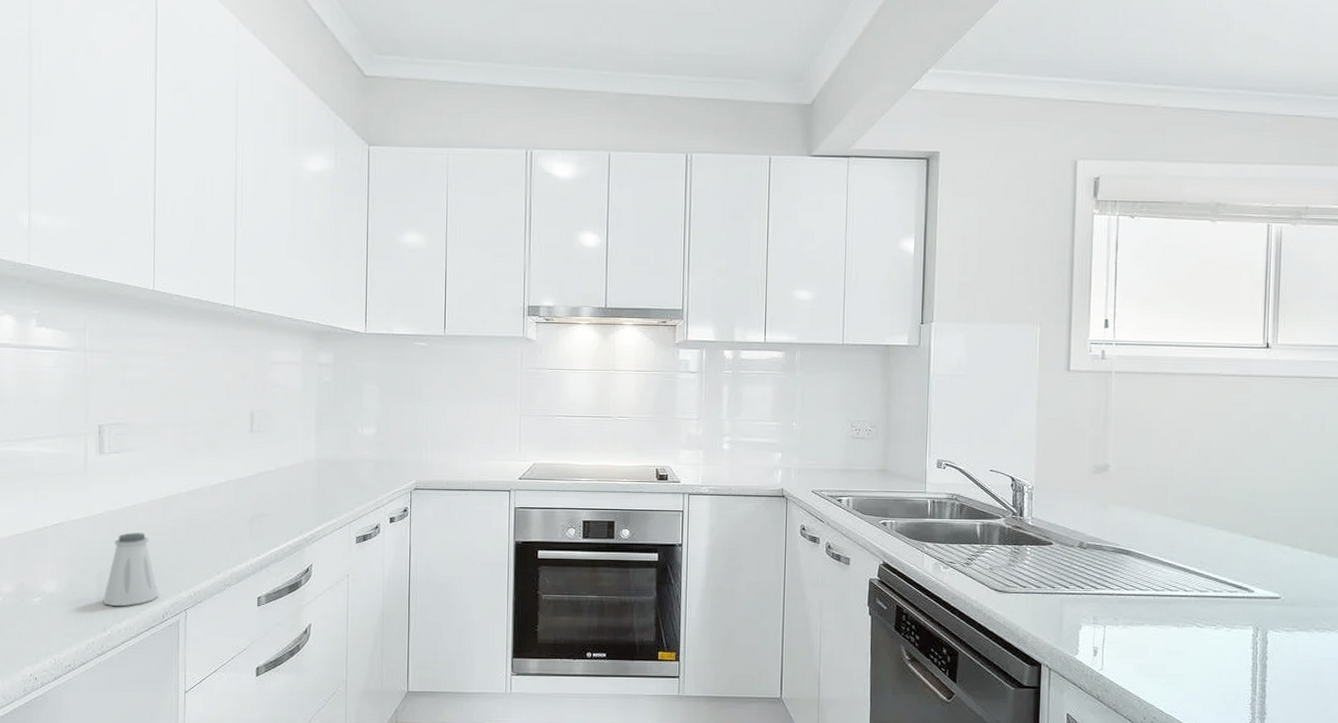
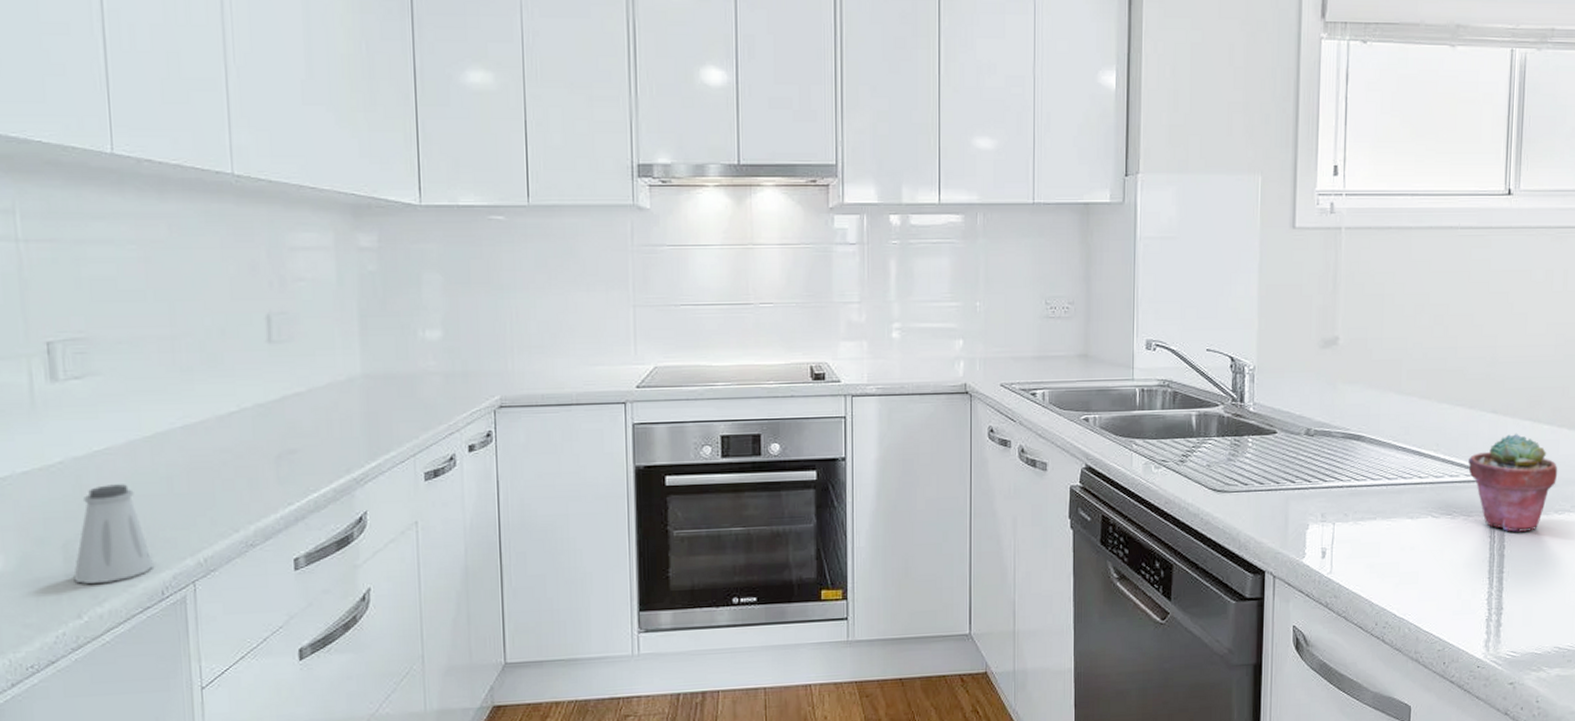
potted succulent: none [1231,556,1318,646] -> present [1468,433,1558,532]

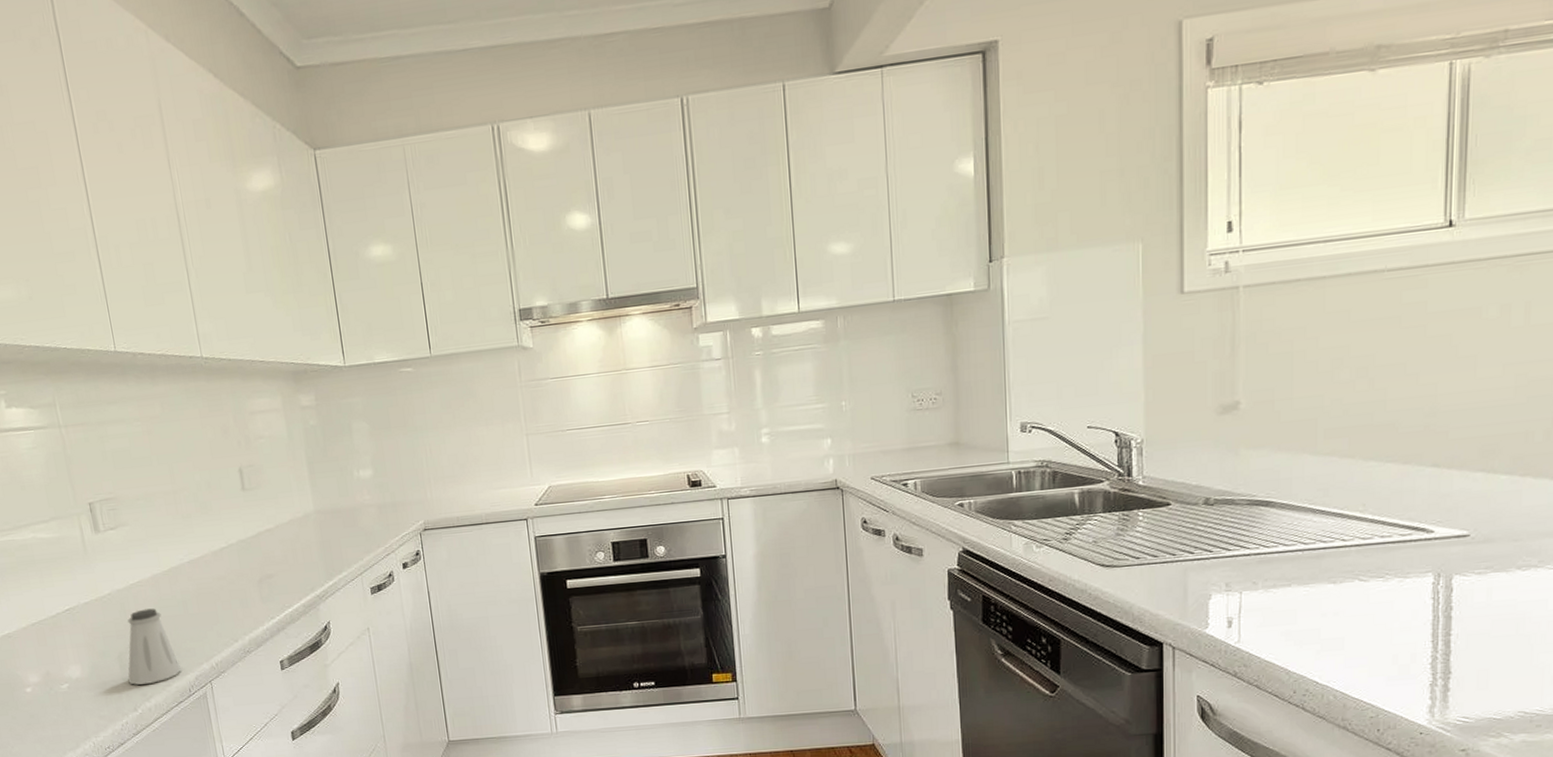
potted succulent: present [1468,433,1558,532] -> none [1404,486,1521,592]

